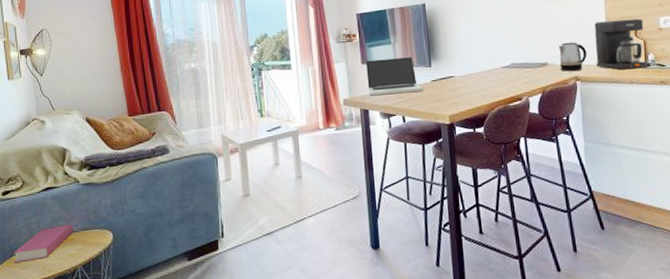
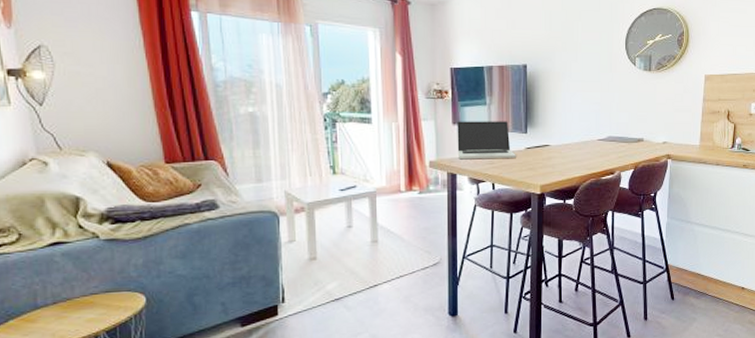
book: present [14,224,73,262] -> none [10,285,93,328]
kettle: present [559,42,588,71] -> none [654,120,682,149]
coffee maker: present [594,18,652,70] -> none [688,102,738,152]

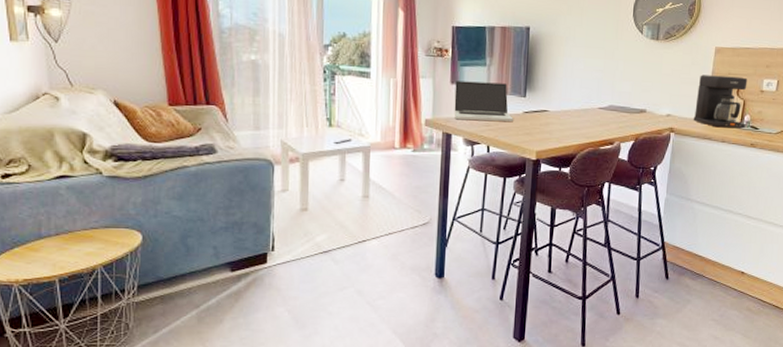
coffee maker: none [688,102,738,152] -> present [693,75,748,129]

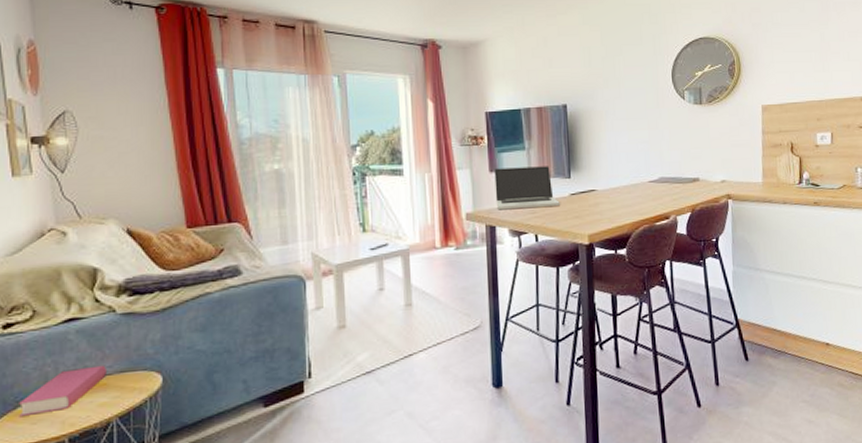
book: none [16,219,93,256] -> present [19,365,106,416]
coffee maker: present [693,75,748,129] -> none [749,133,806,189]

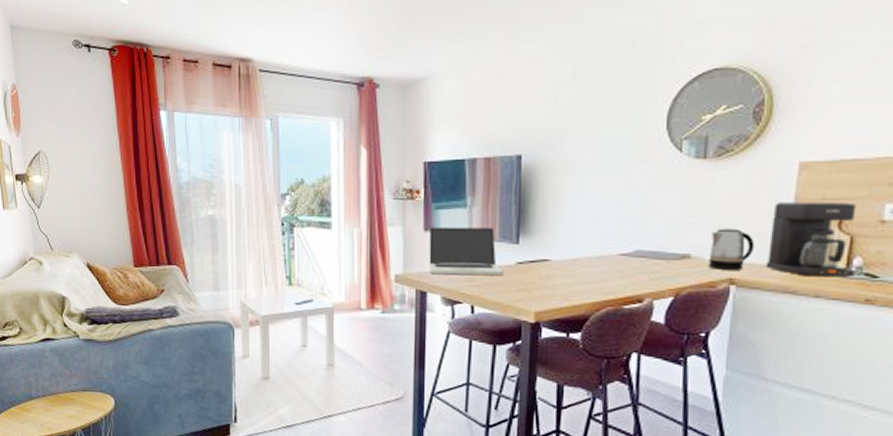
book: present [19,365,106,416] -> none [12,382,73,416]
kettle: none [711,156,741,188] -> present [708,228,755,270]
coffee maker: none [749,133,806,189] -> present [765,202,857,278]

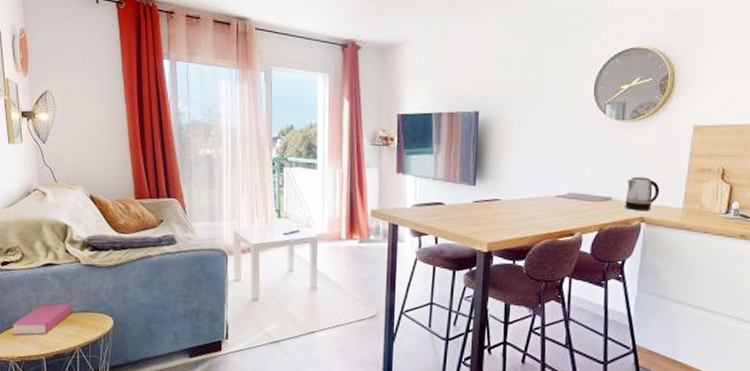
book: none [12,382,73,416] -> present [12,304,73,335]
laptop: present [429,227,503,275] -> none [400,170,462,211]
coffee maker: present [765,202,857,278] -> none [668,157,735,218]

